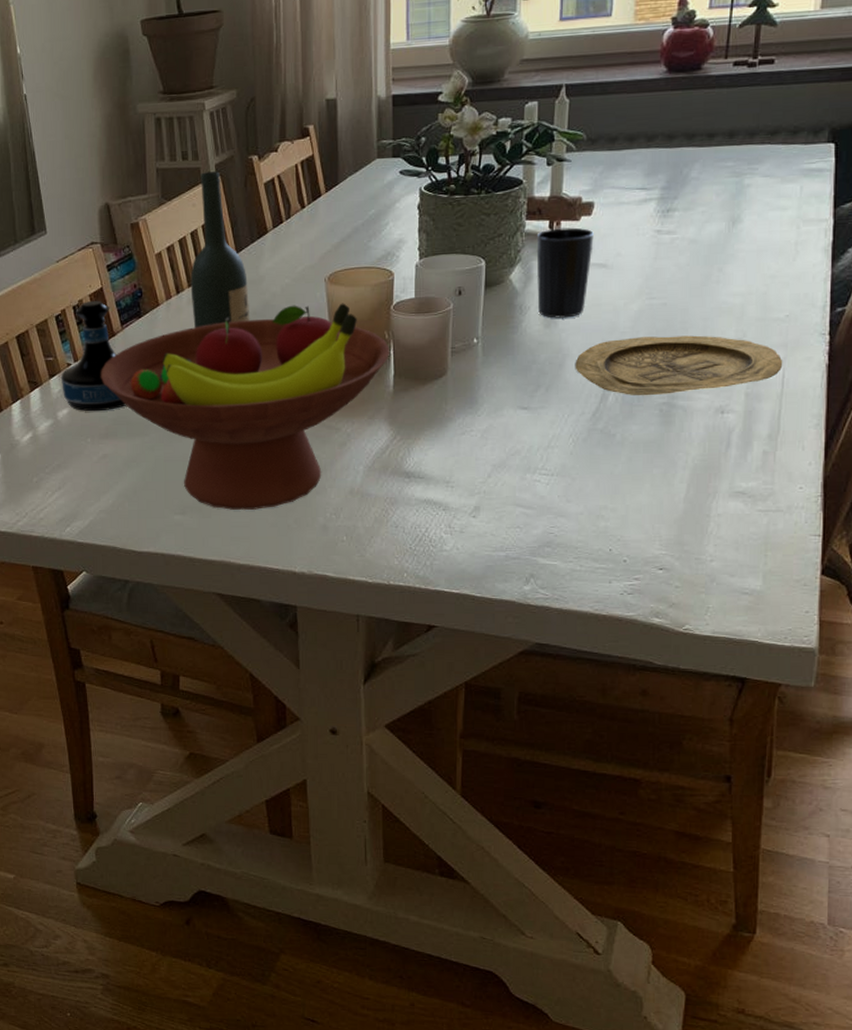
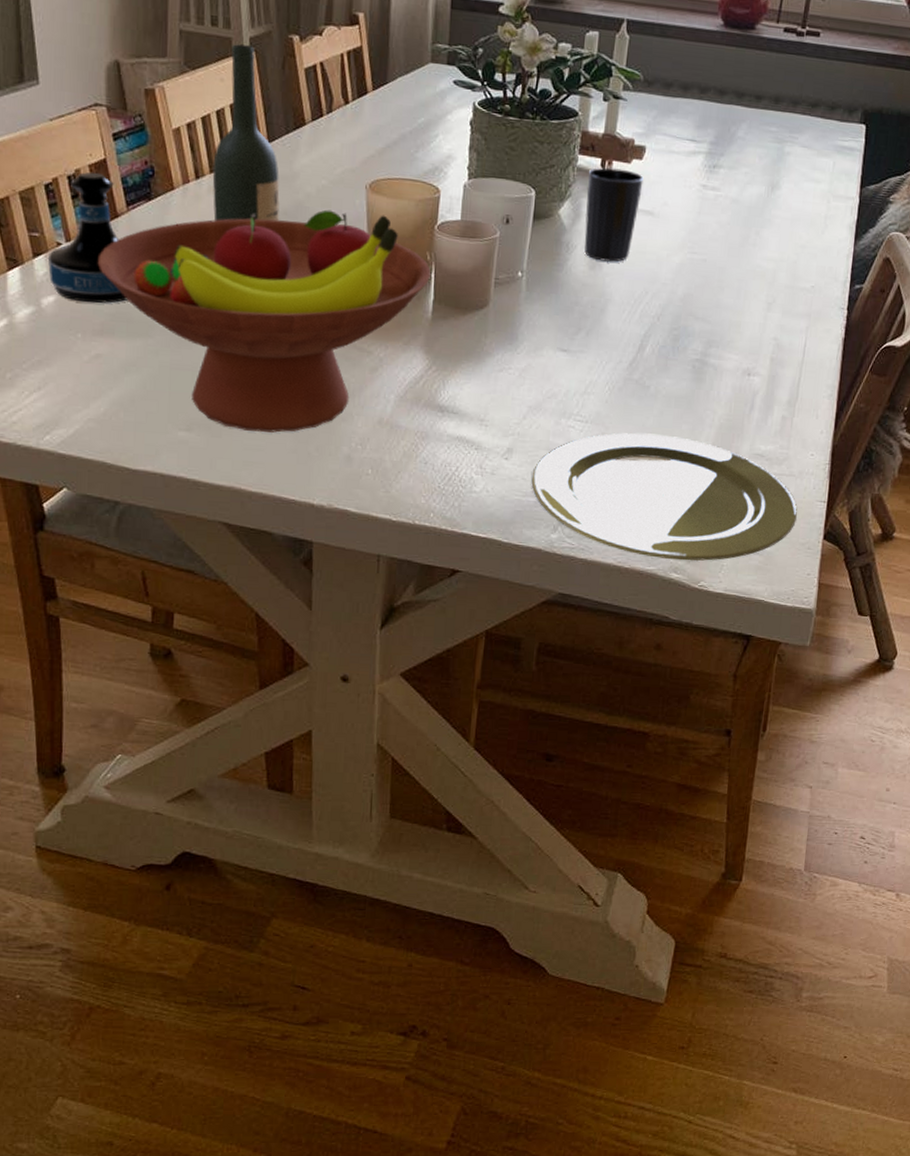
plate: none [500,480,788,605] -> present [531,433,797,562]
plate: present [575,335,783,395] -> none [616,290,806,351]

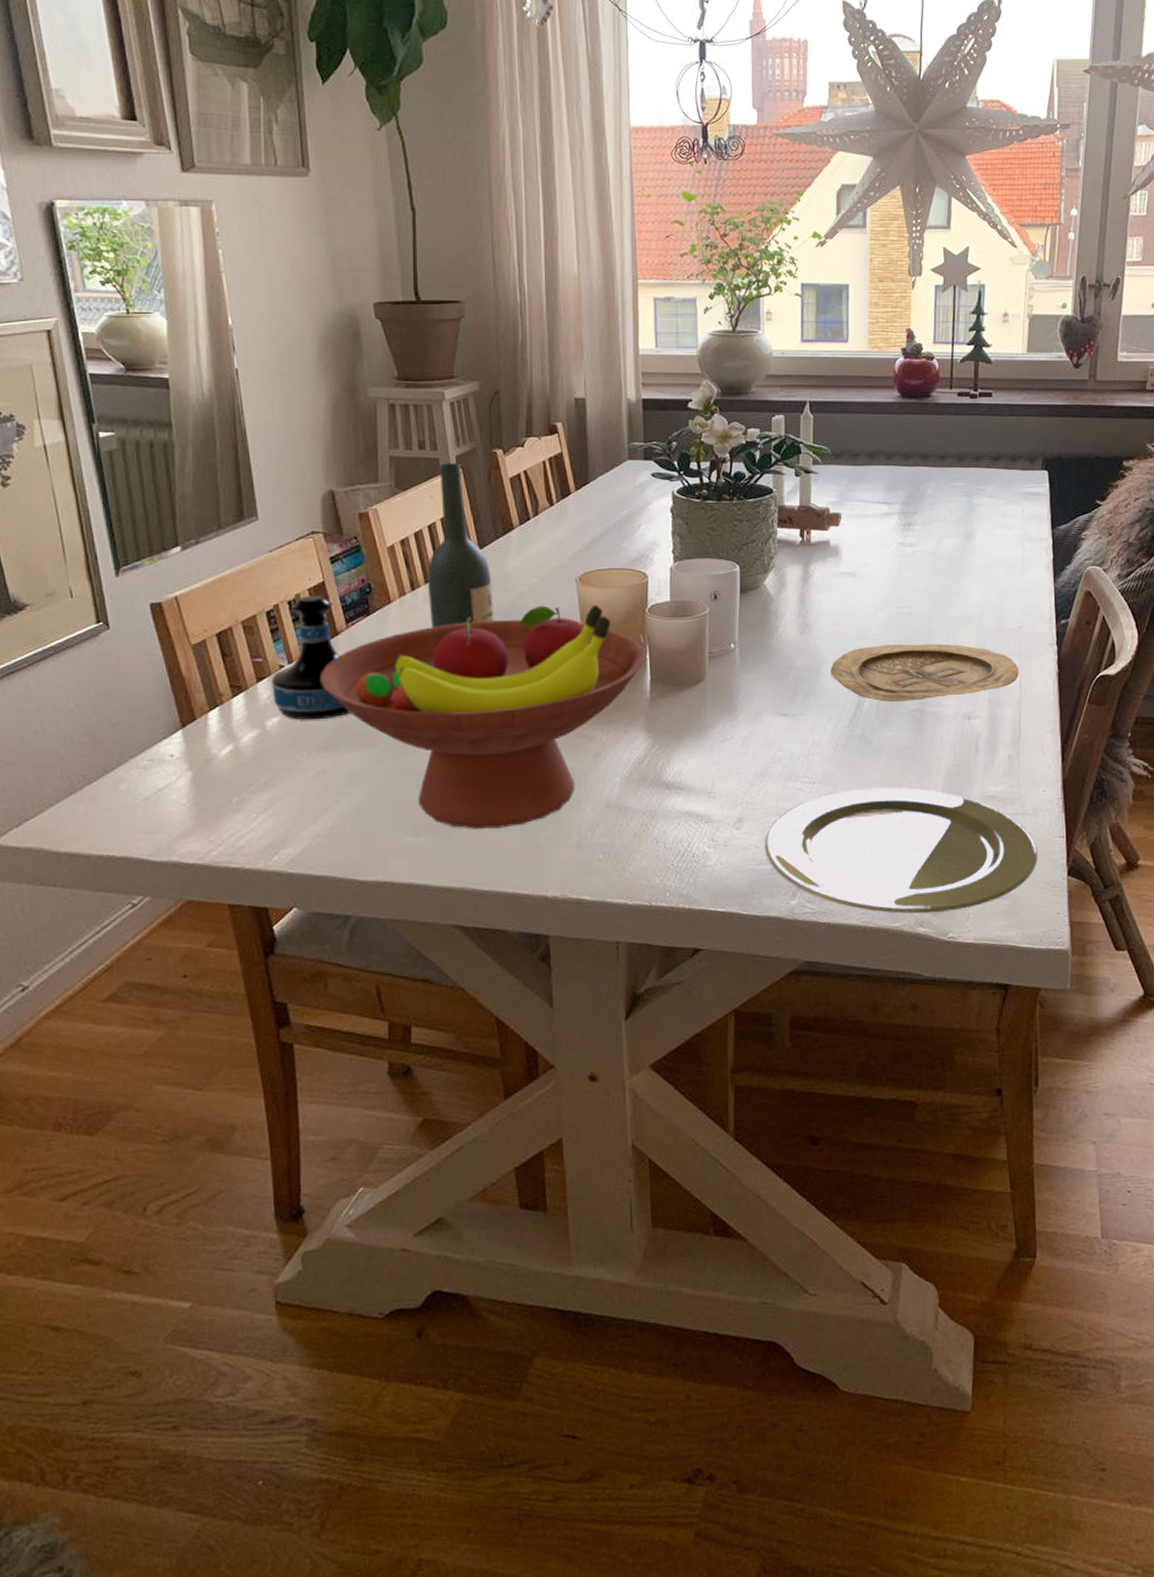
cup: present [584,167,643,262] -> none [788,537,842,625]
plate: none [616,290,806,351] -> present [830,643,1020,702]

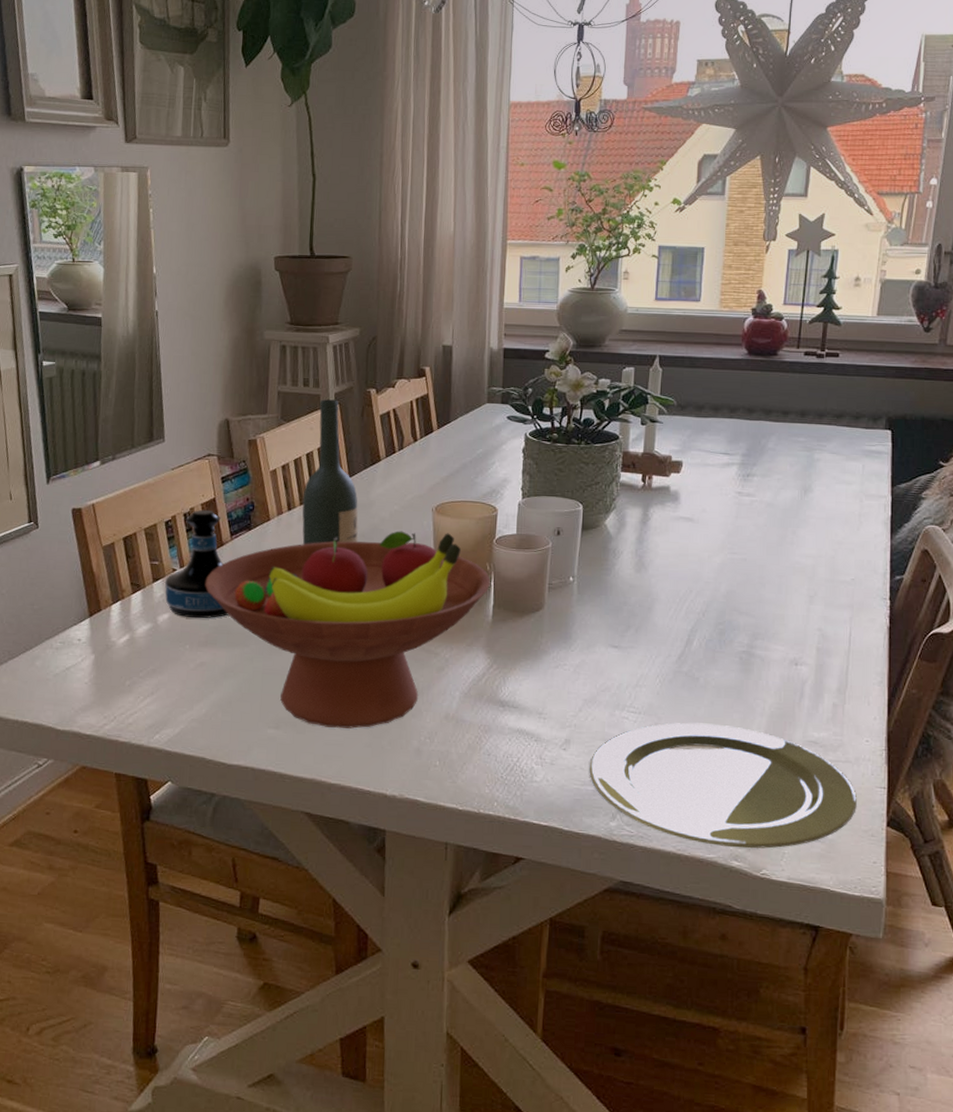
plate: present [830,643,1020,702] -> none [663,588,850,644]

